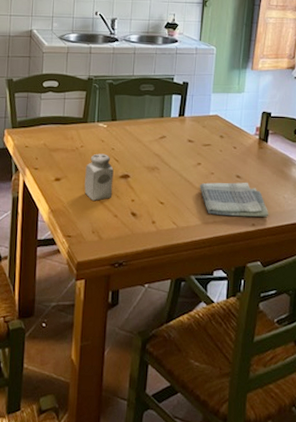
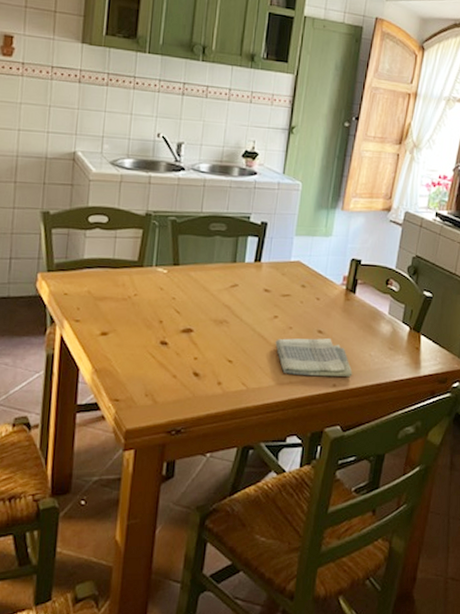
salt shaker: present [84,153,114,201] -> none [137,303,174,359]

